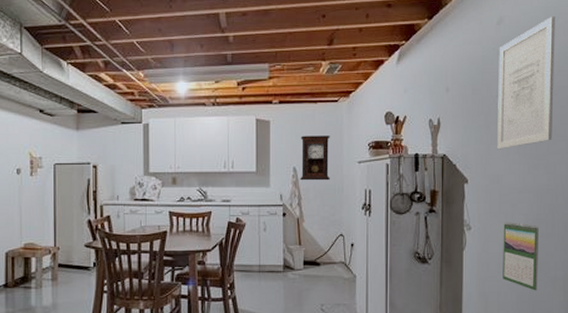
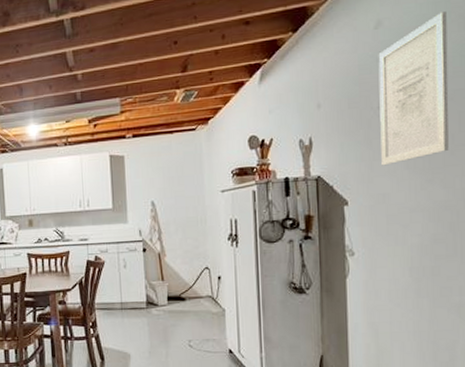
pendulum clock: present [300,136,330,181] -> none [157,166,191,215]
calendar: present [503,222,539,291] -> none [393,244,439,319]

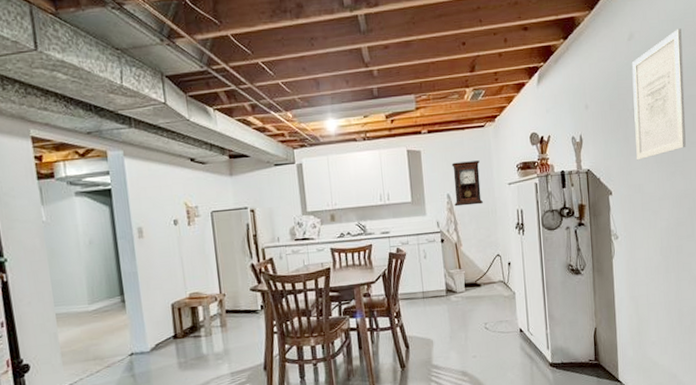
pendulum clock: none [157,166,191,215] -> present [451,160,483,207]

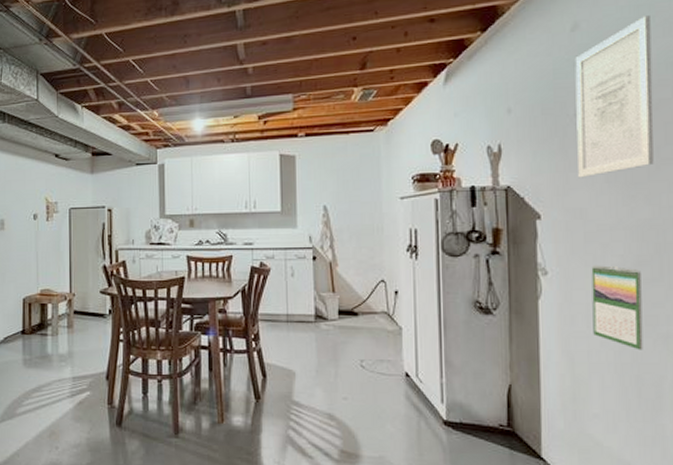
pendulum clock: present [451,160,483,207] -> none [331,169,367,220]
calendar: none [647,227,683,290] -> present [591,265,643,350]

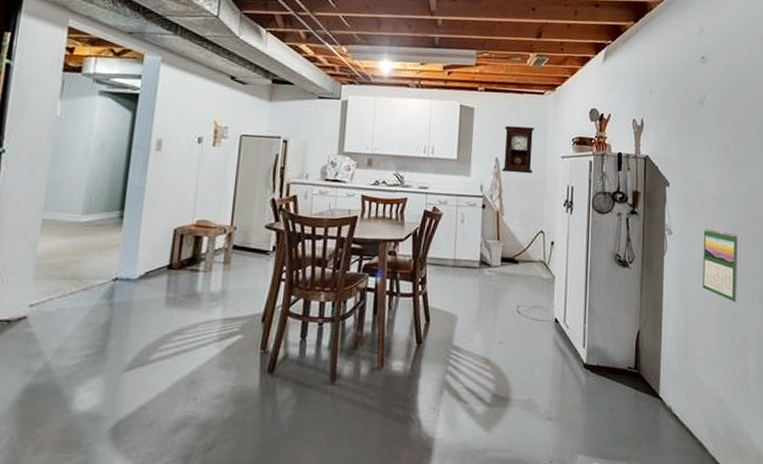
pendulum clock: none [331,169,367,220] -> present [502,125,534,174]
wall art: present [575,15,654,178] -> none [698,30,752,155]

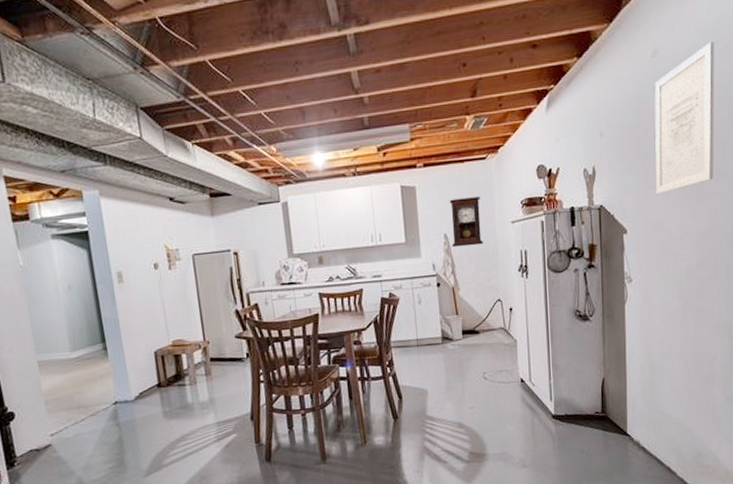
wall art: none [698,30,752,155] -> present [654,41,714,195]
calendar: present [702,229,738,302] -> none [665,269,702,338]

